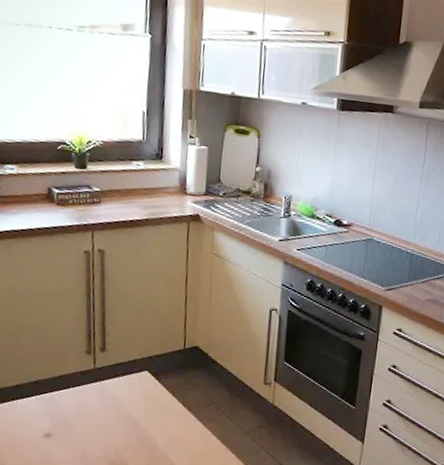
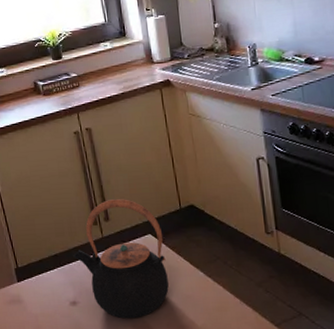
teapot: none [57,329,161,457] -> present [73,199,169,319]

